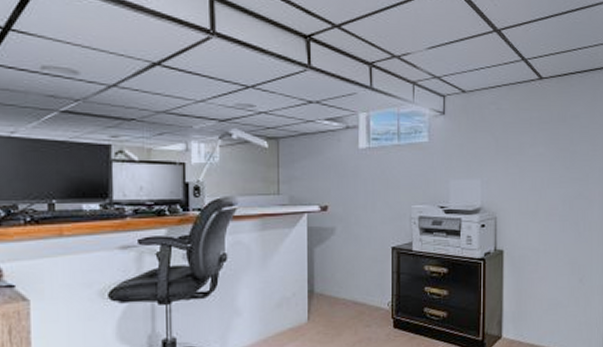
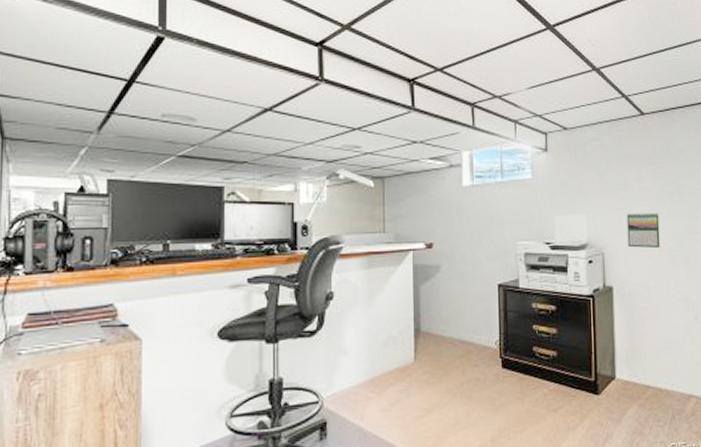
calendar: none [520,178,552,214] -> present [626,212,661,249]

